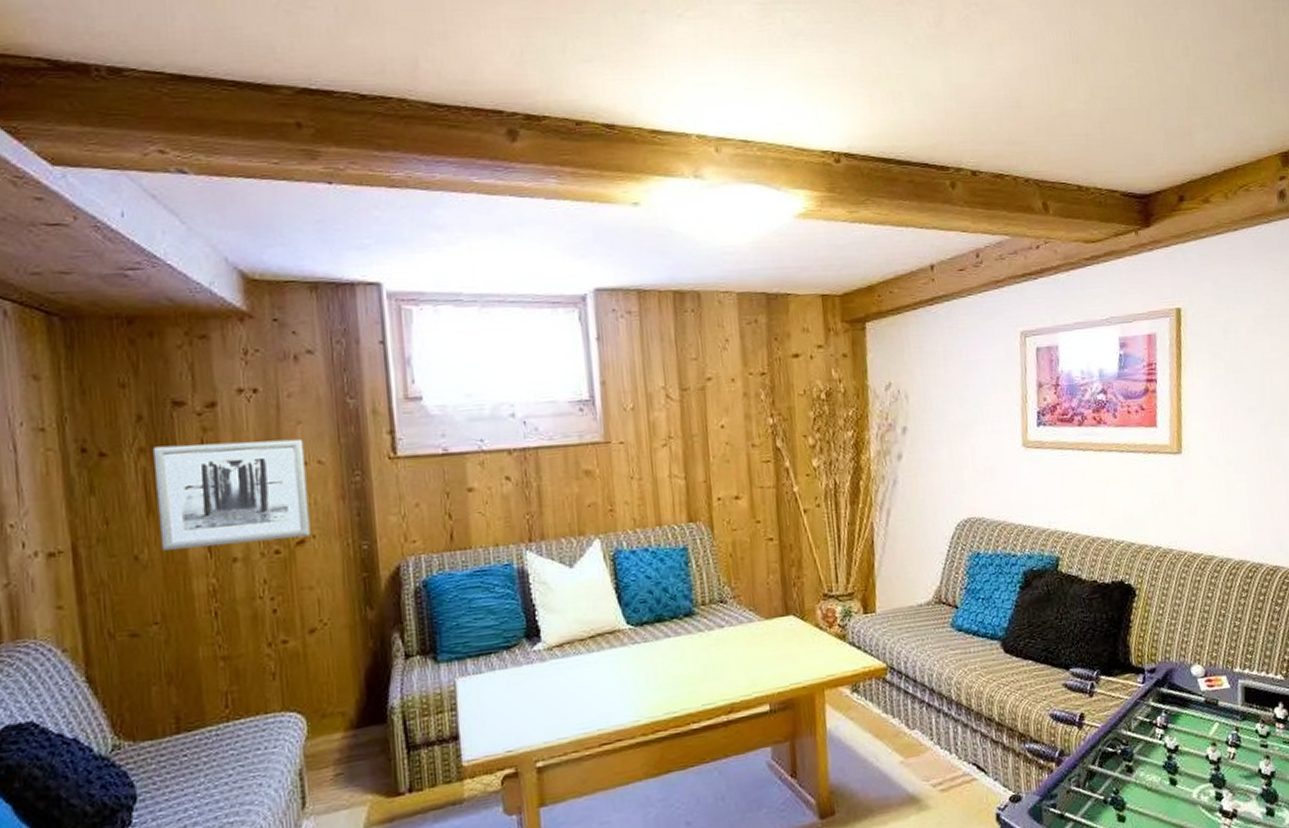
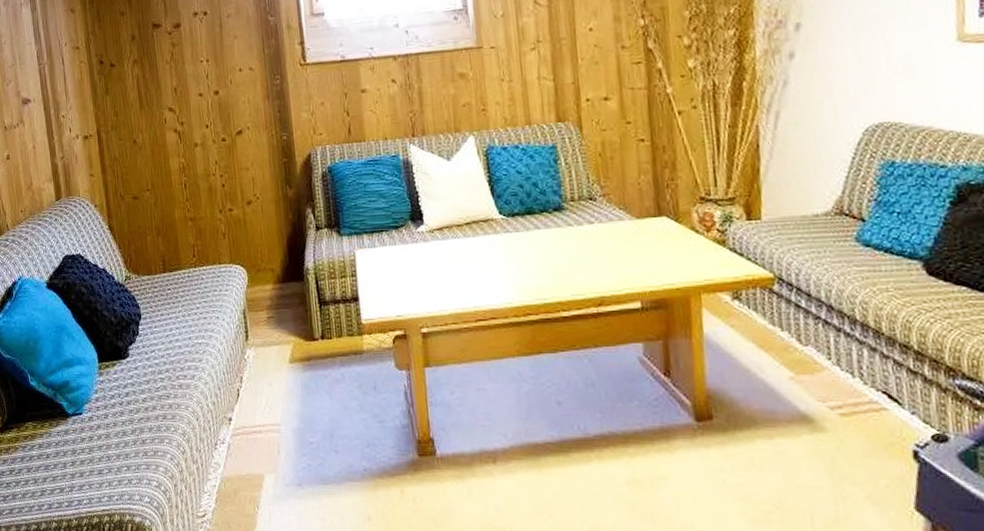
wall art: present [152,439,311,550] -> none [142,50,246,136]

